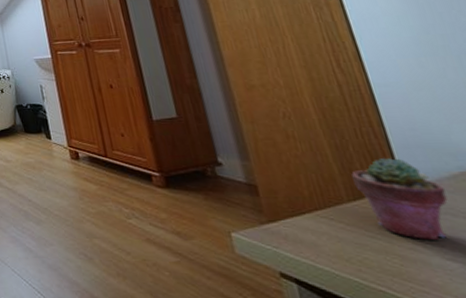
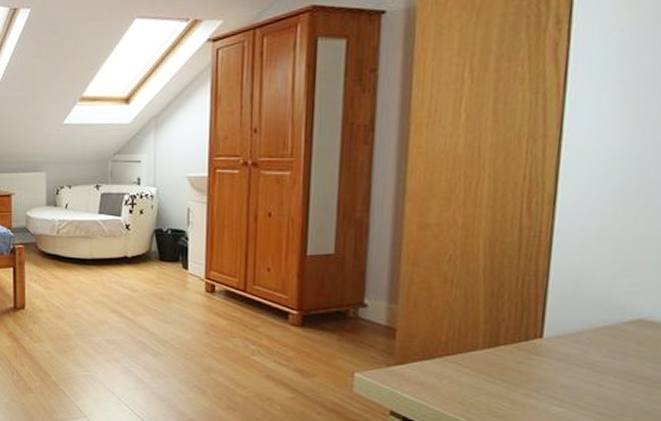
potted succulent: present [351,158,448,240] -> none [495,308,581,387]

